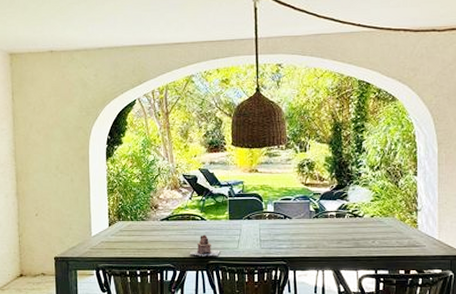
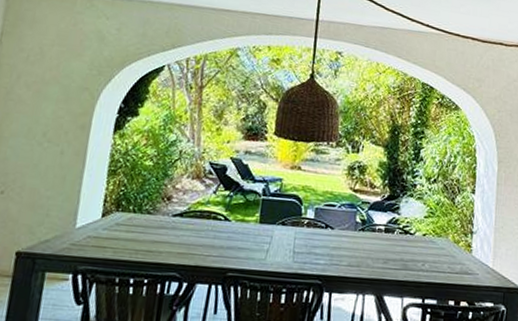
teapot: present [189,234,220,257] -> none [203,239,244,268]

